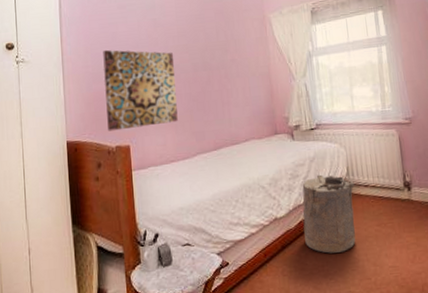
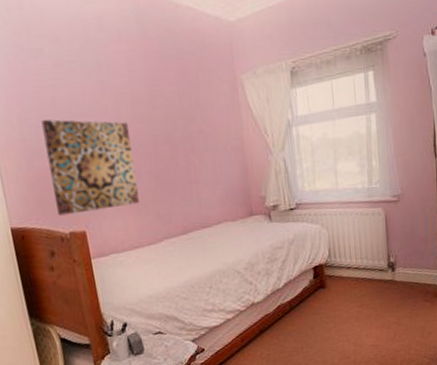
laundry hamper: present [302,174,356,254] -> none [281,257,336,336]

